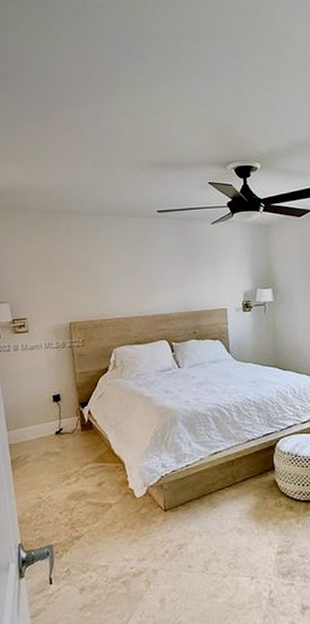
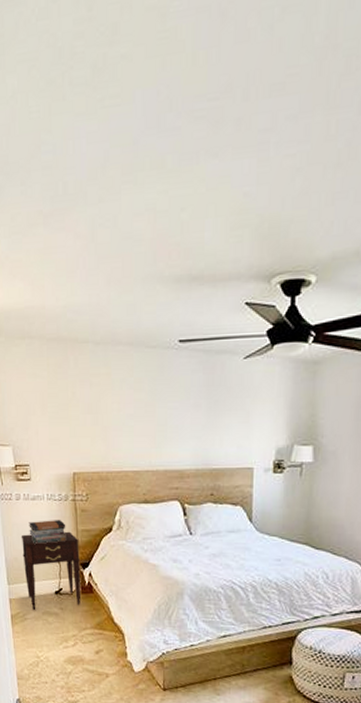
nightstand: none [19,375,81,453] -> present [21,531,81,611]
book stack: none [27,365,65,389] -> present [29,520,66,544]

